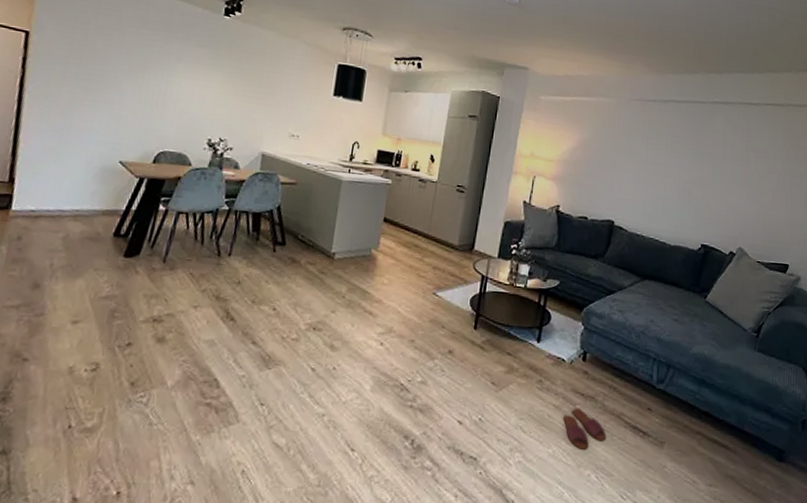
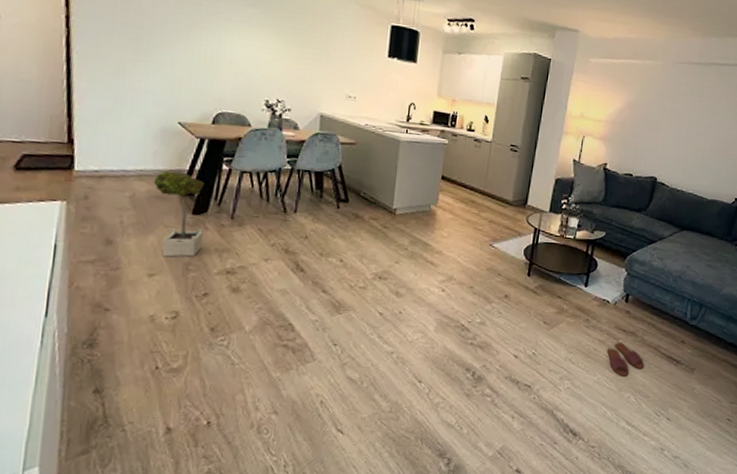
potted tree: none [88,211,140,303] -> present [153,171,205,257]

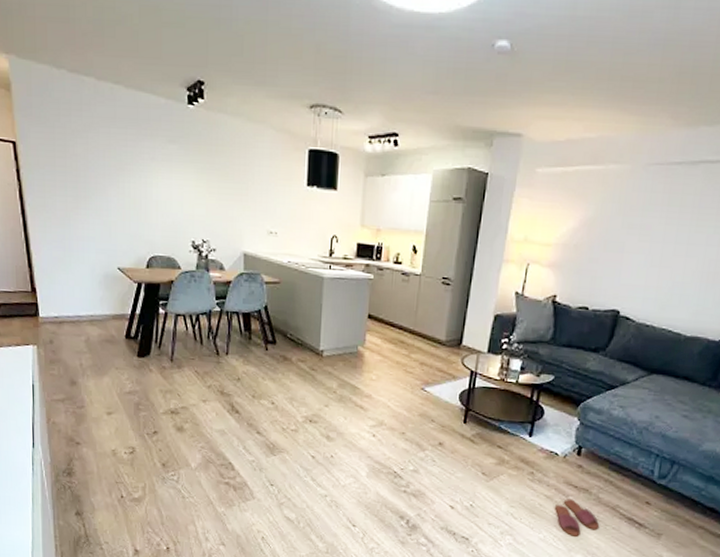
potted tree: present [153,171,205,257] -> none [103,315,150,397]

